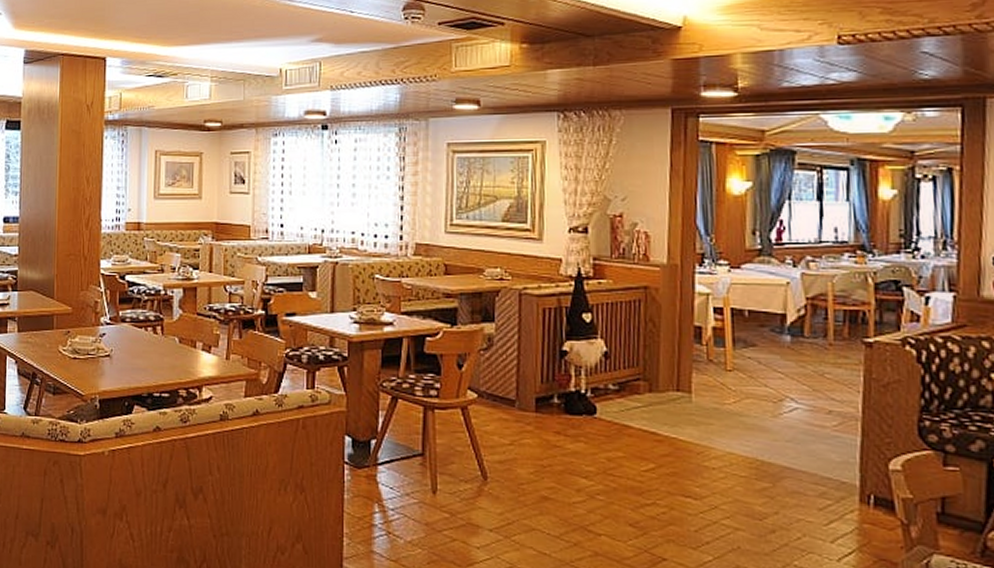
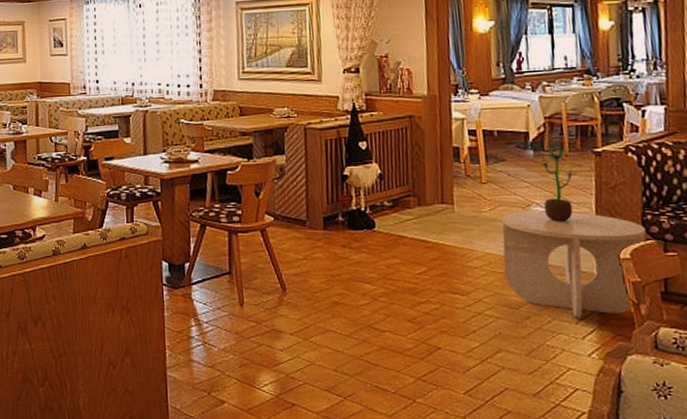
side table: none [747,406,923,537] -> present [502,211,647,318]
potted flower: none [798,327,841,422] -> present [540,141,576,222]

